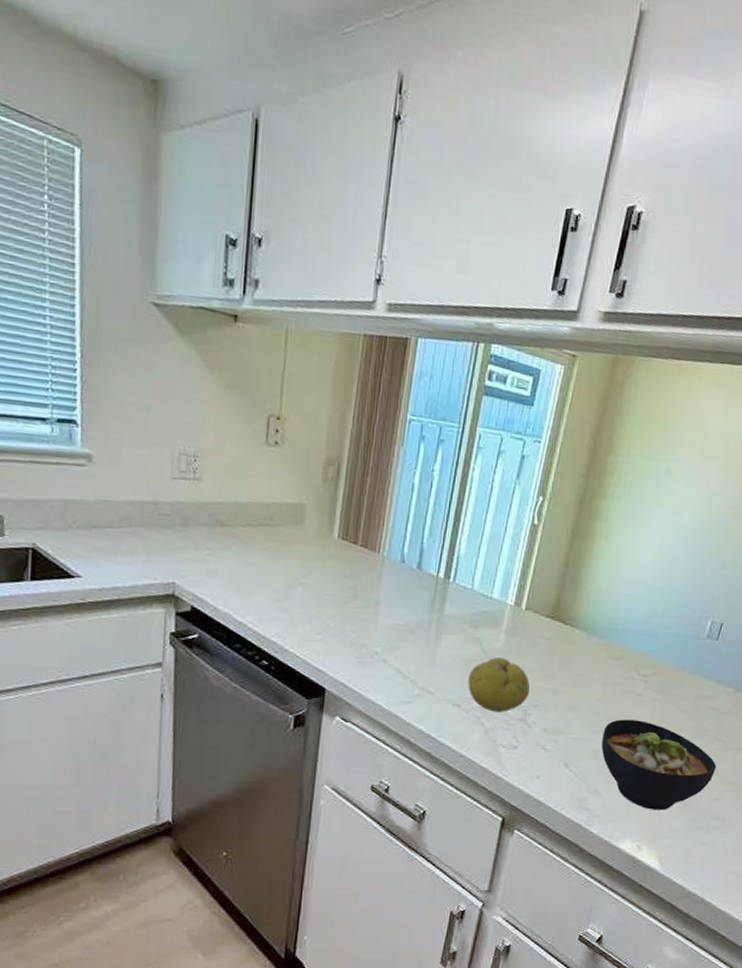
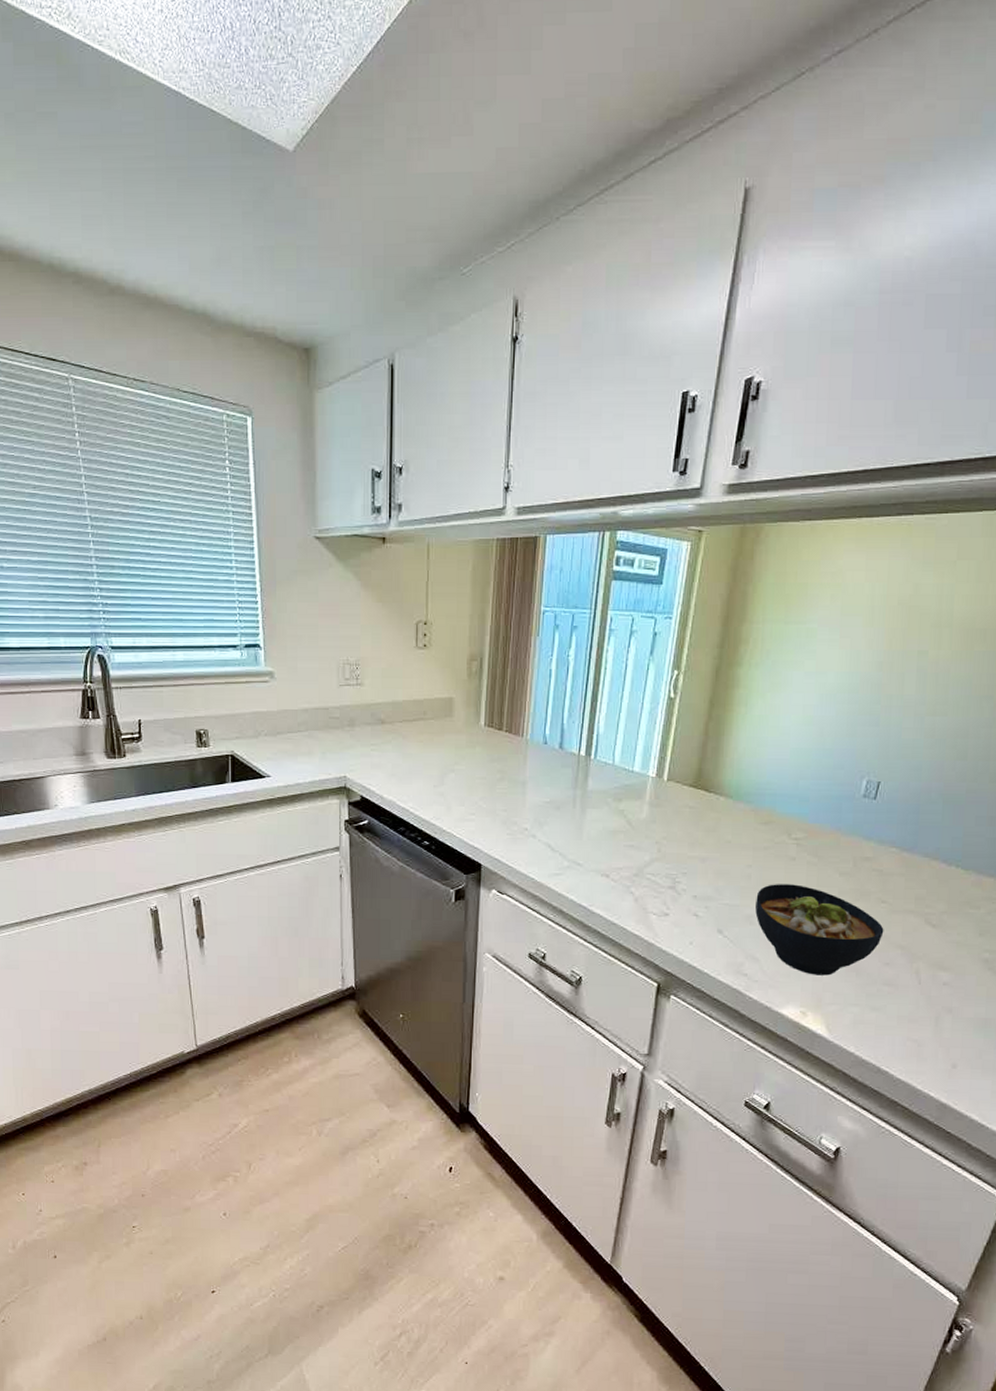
fruit: present [468,656,530,713] -> none [615,827,677,881]

